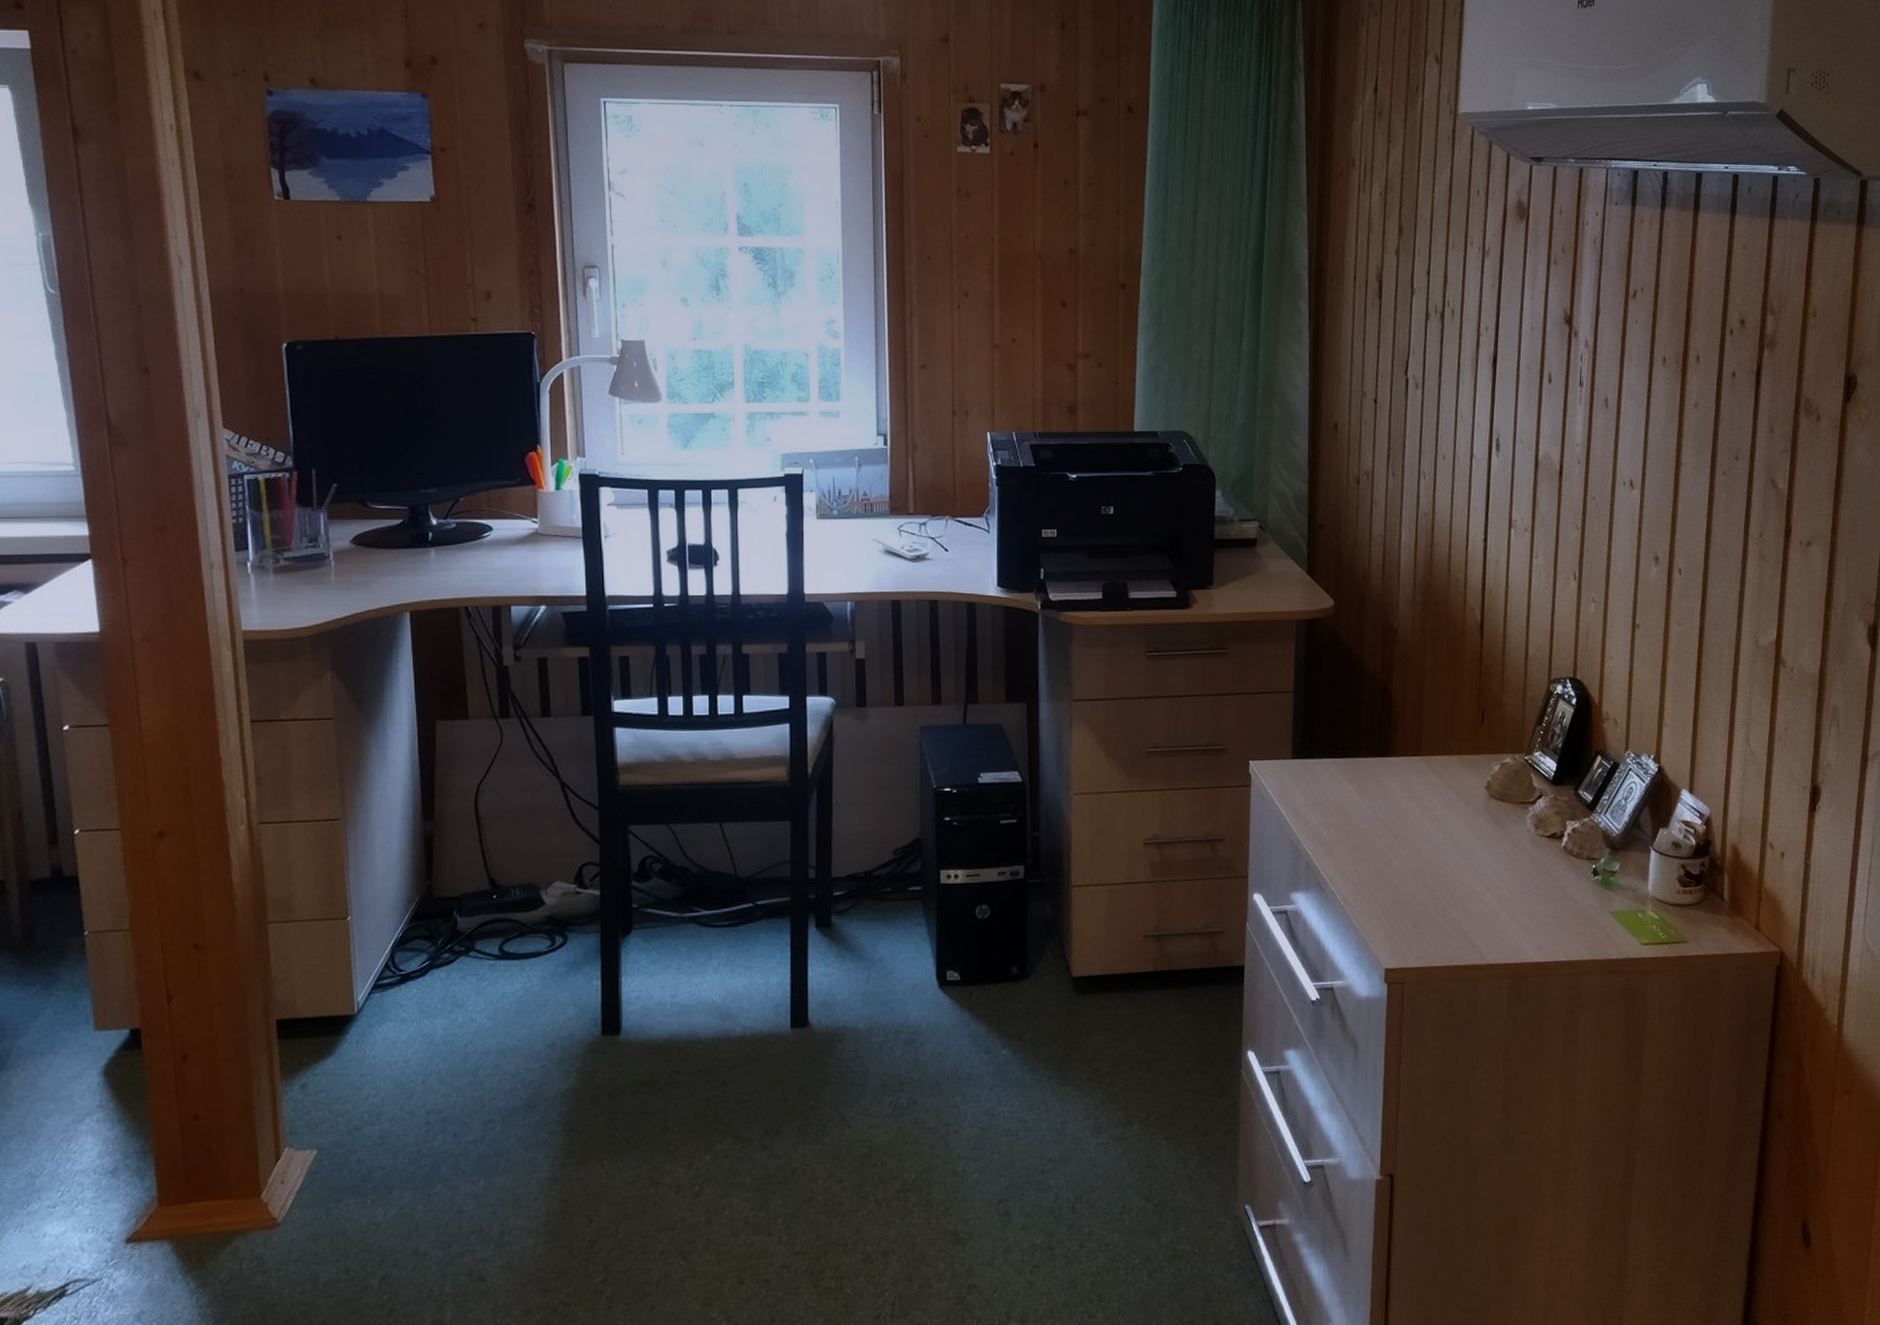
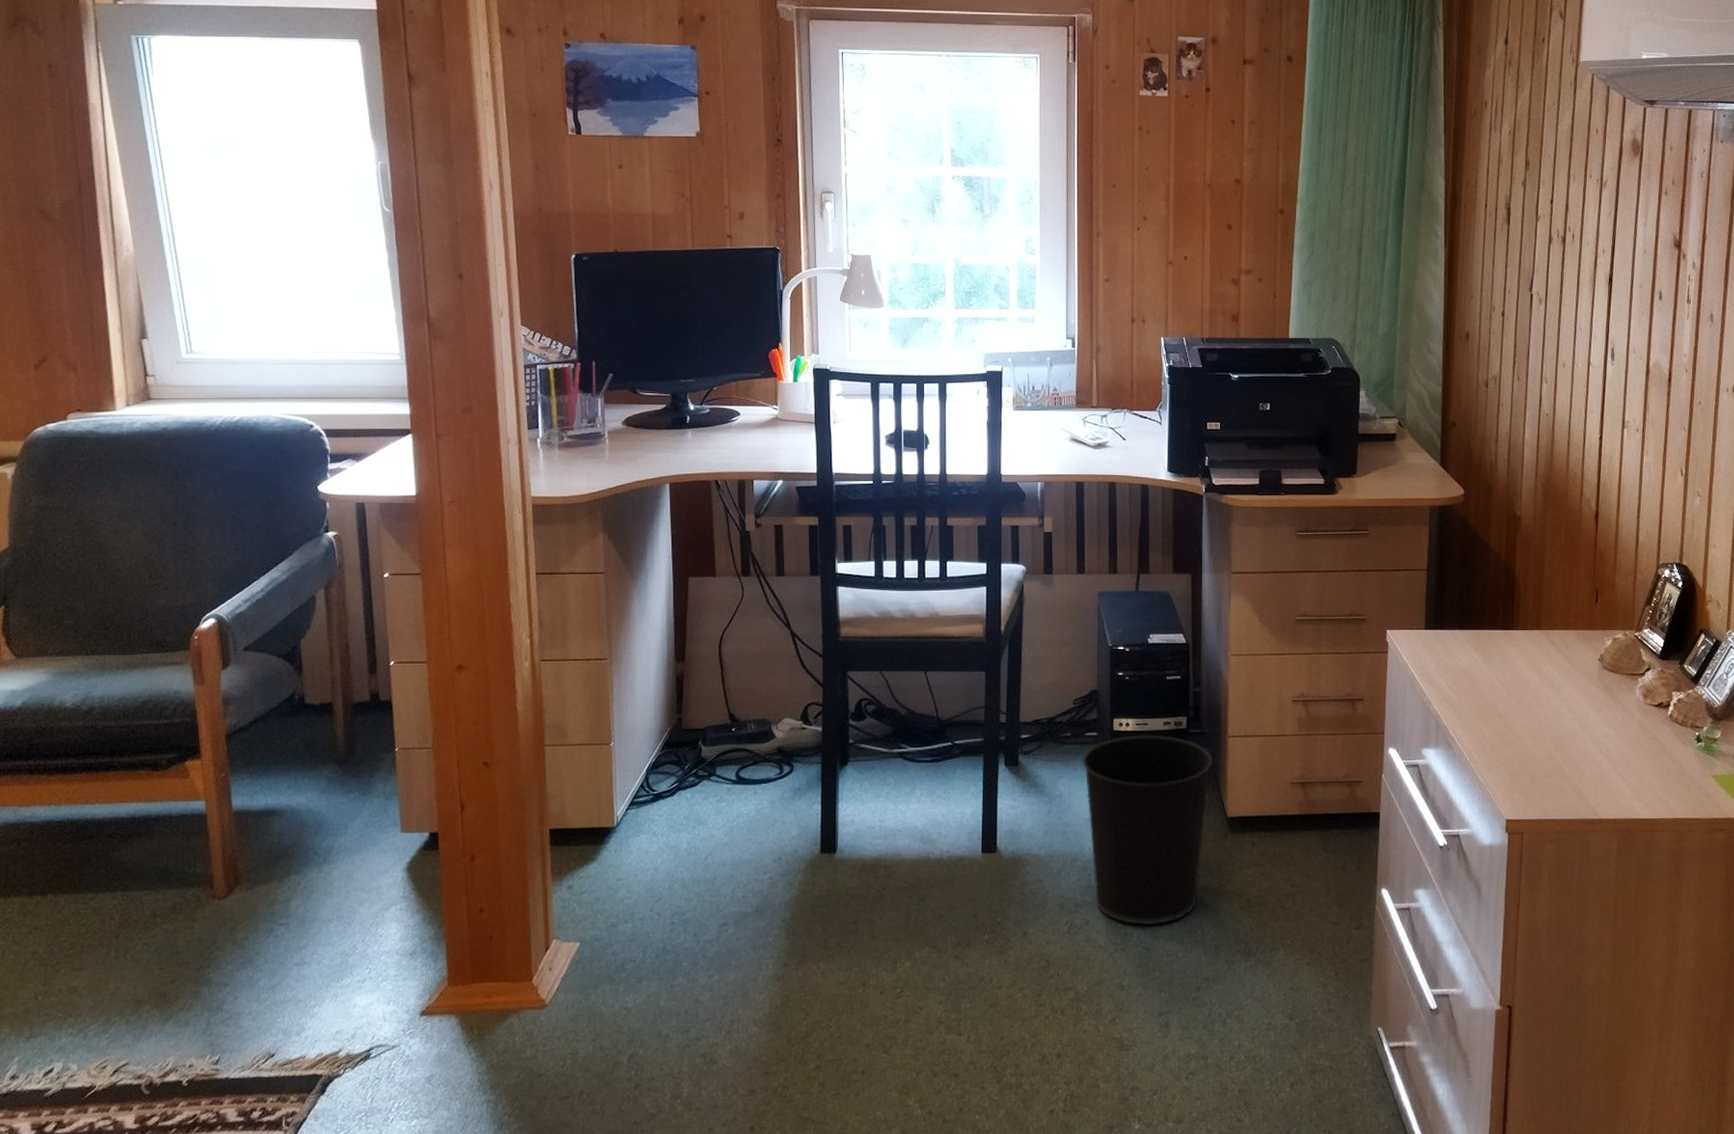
wastebasket: none [905,886,1055,1103] -> present [1082,734,1213,926]

